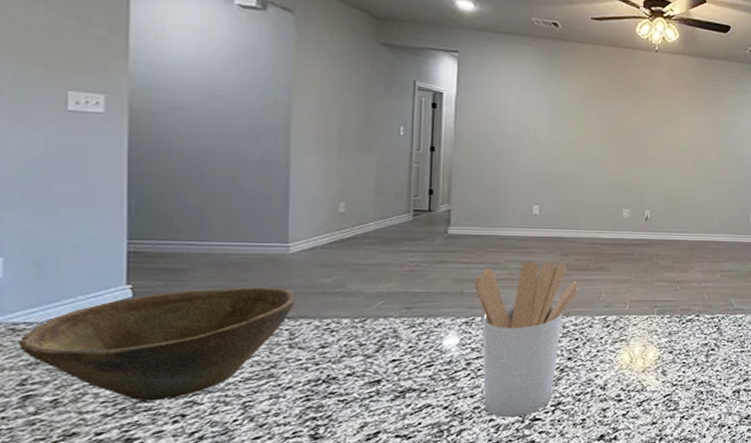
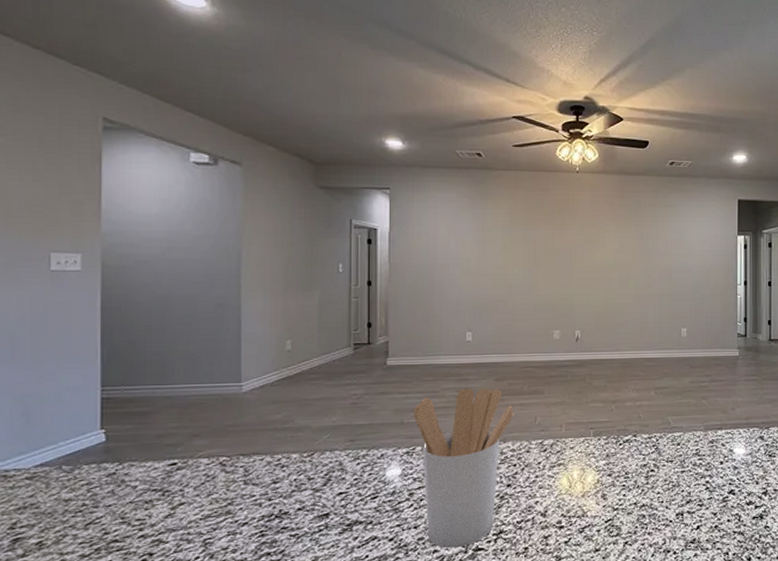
bowl: present [18,286,296,402] -> none [9,425,249,542]

